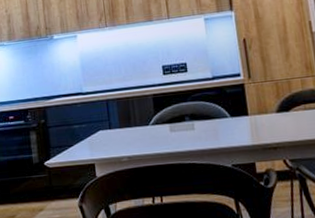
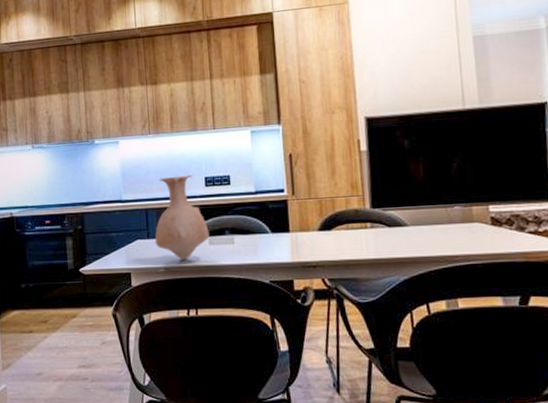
vase: none [116,64,170,149] -> present [155,175,209,261]

